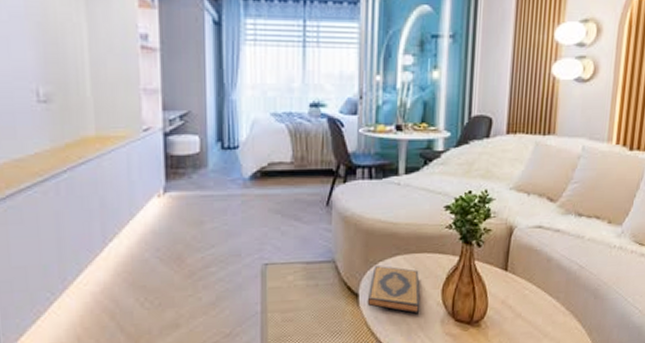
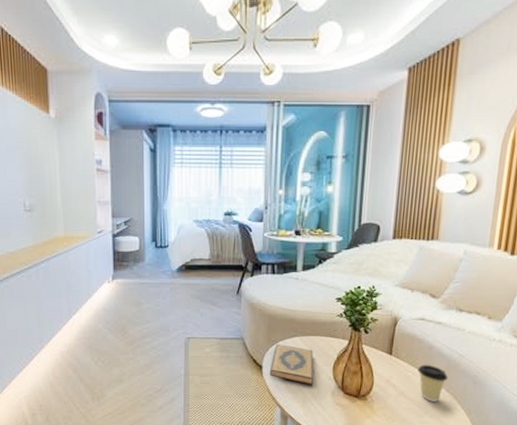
coffee cup: none [535,279,568,323] -> present [417,364,449,402]

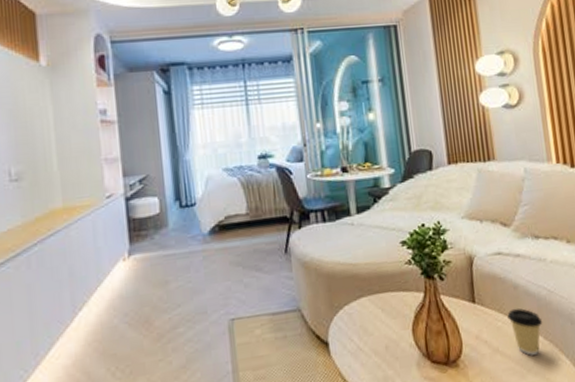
hardback book: present [269,344,314,385] -> none [337,309,392,359]

